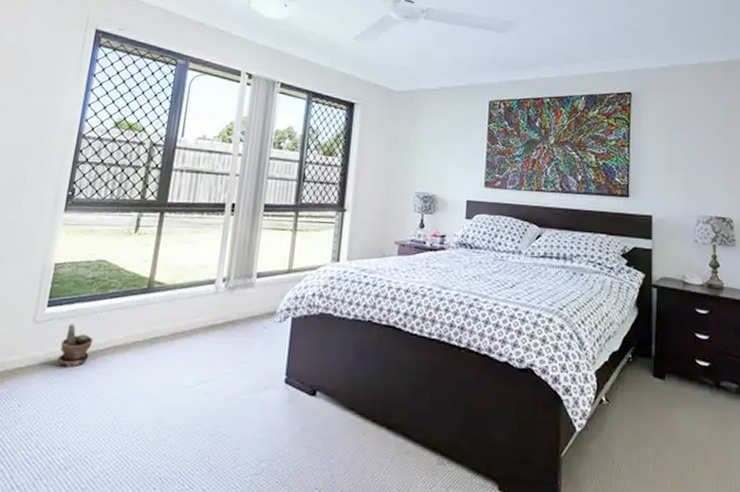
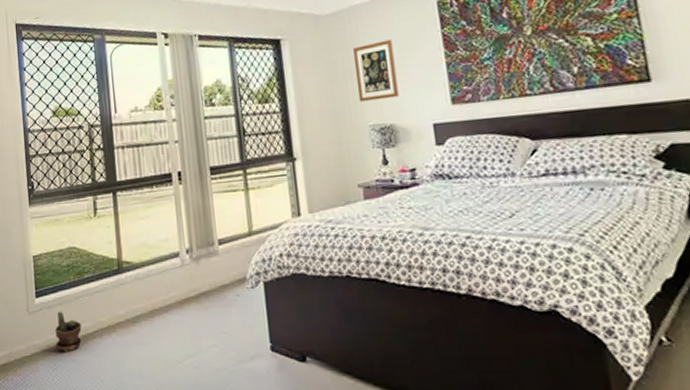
wall art: none [411,123,448,173] -> present [352,39,399,102]

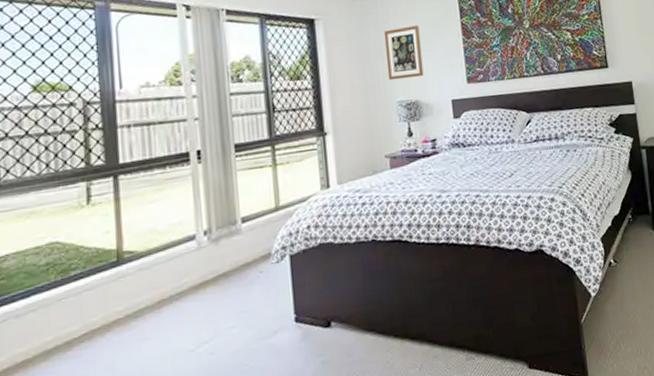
potted plant: present [55,311,82,352] -> none [25,318,64,367]

